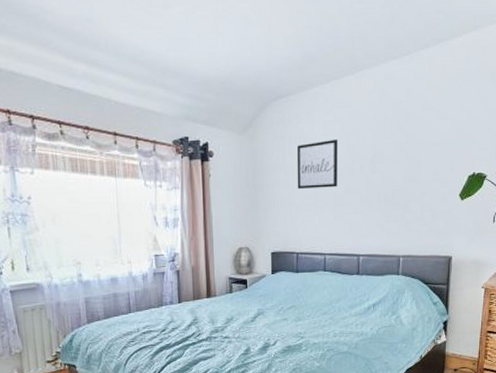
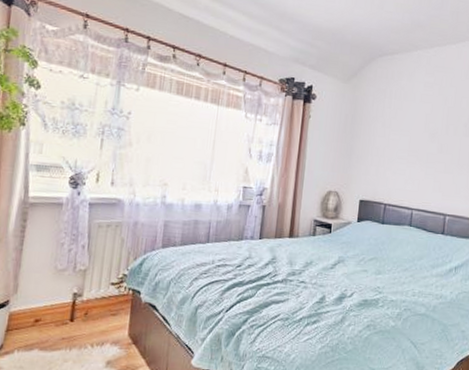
wall art: present [296,139,338,189] -> none [392,99,435,145]

